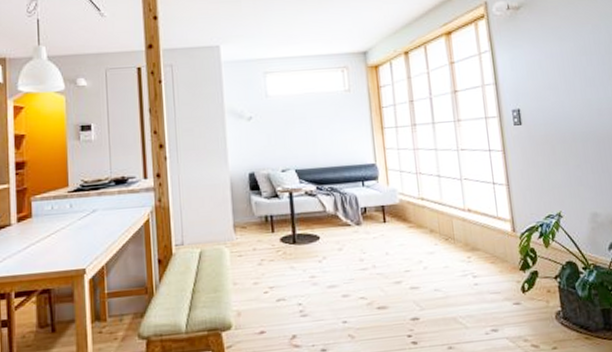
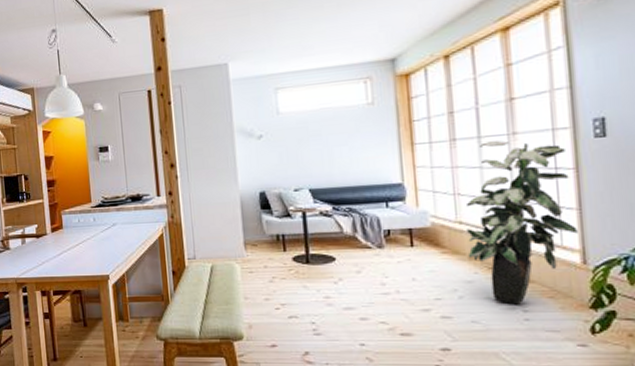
indoor plant: none [426,126,508,272] -> present [465,141,578,305]

